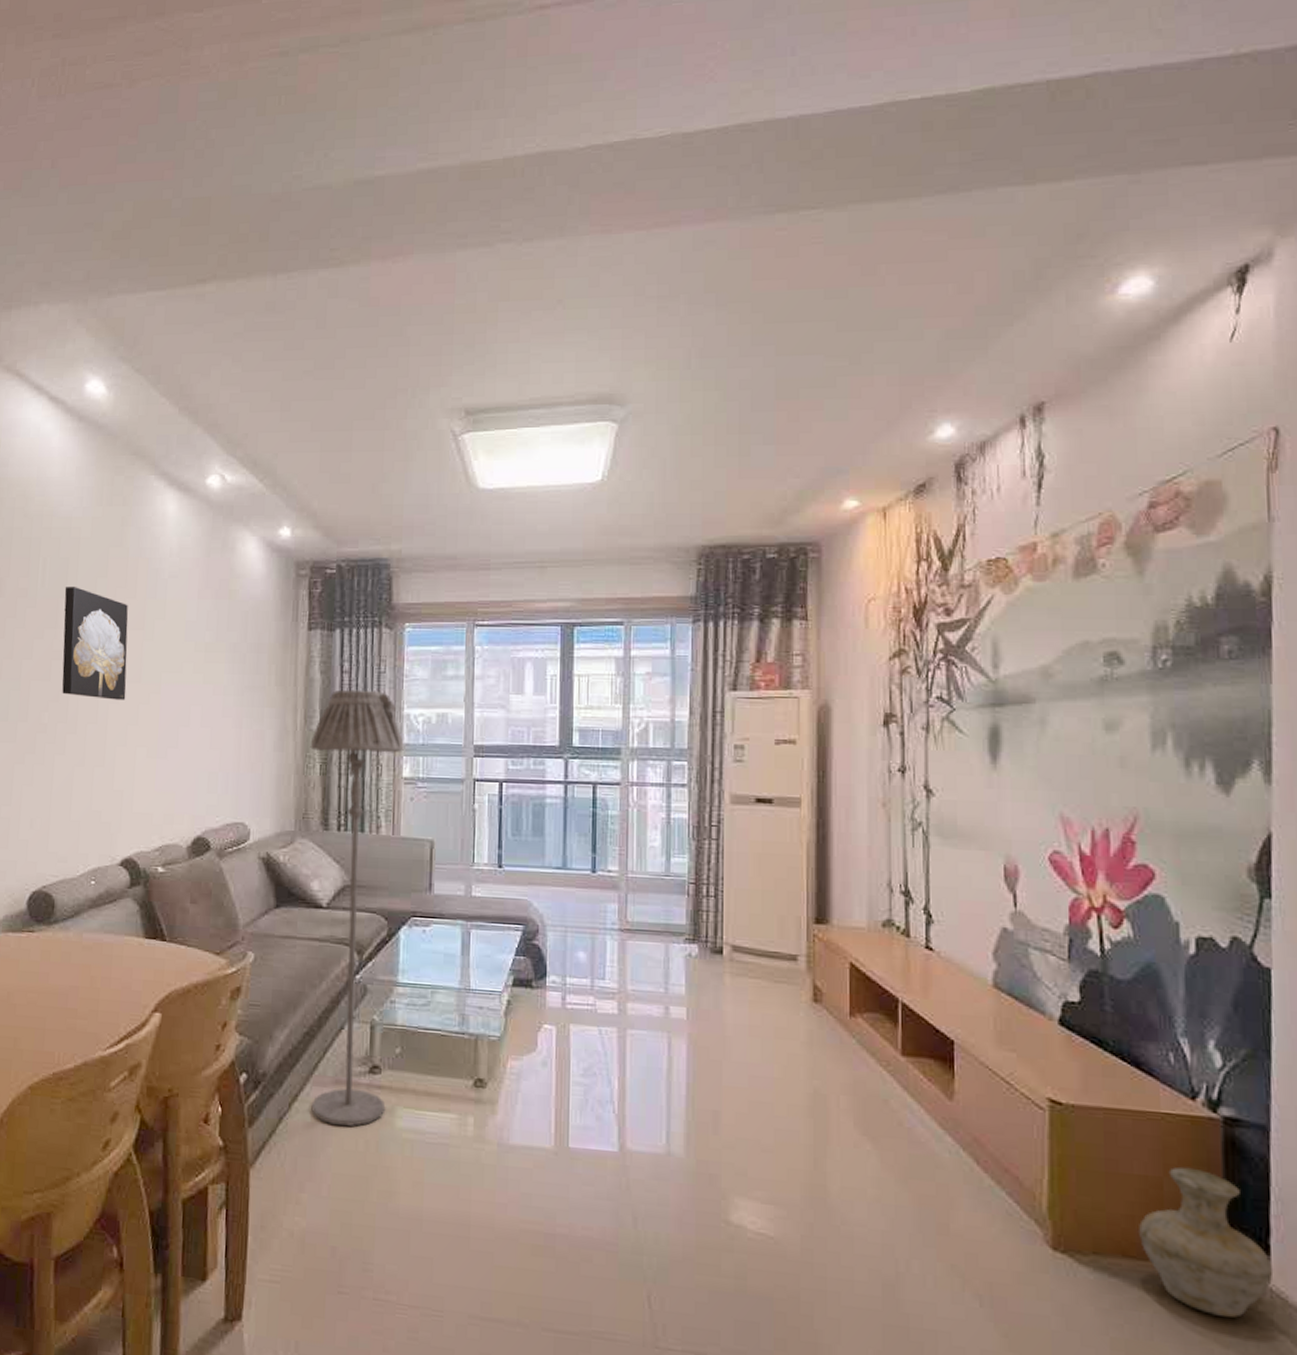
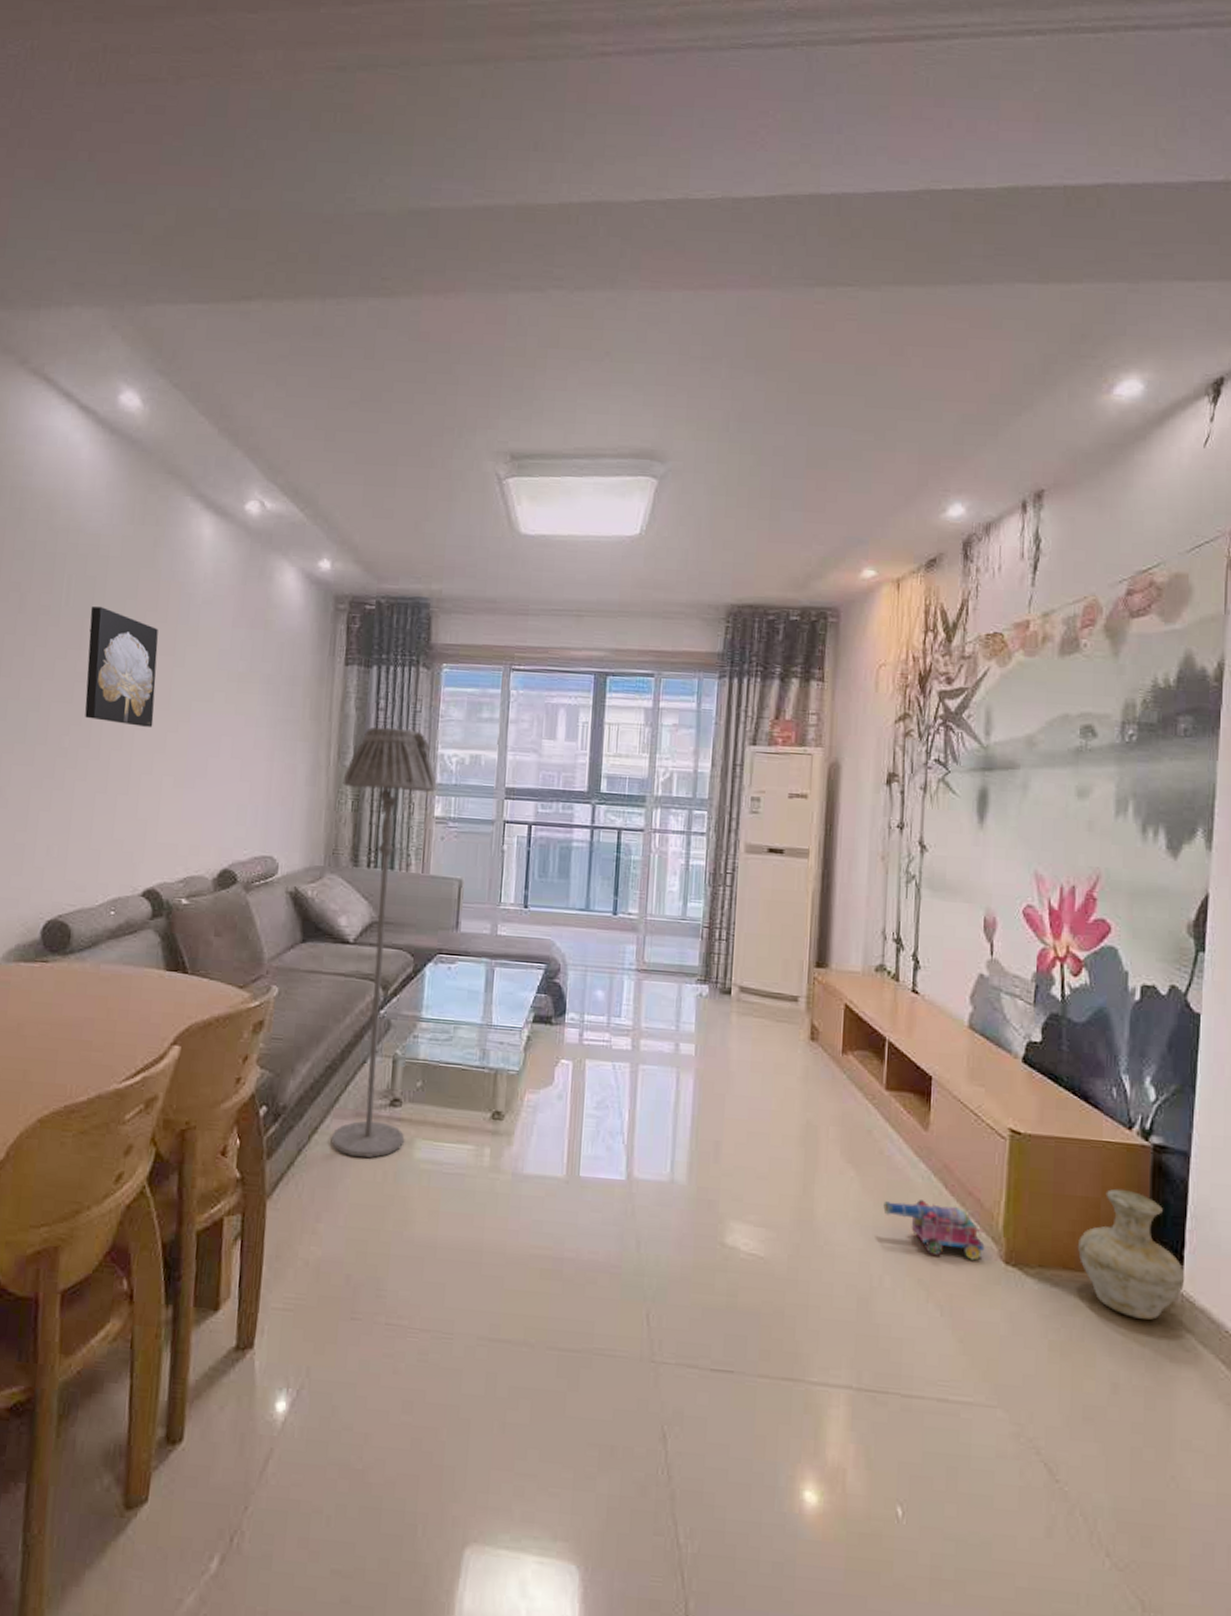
toy cannon: none [906,1176,1027,1246] -> present [883,1200,985,1261]

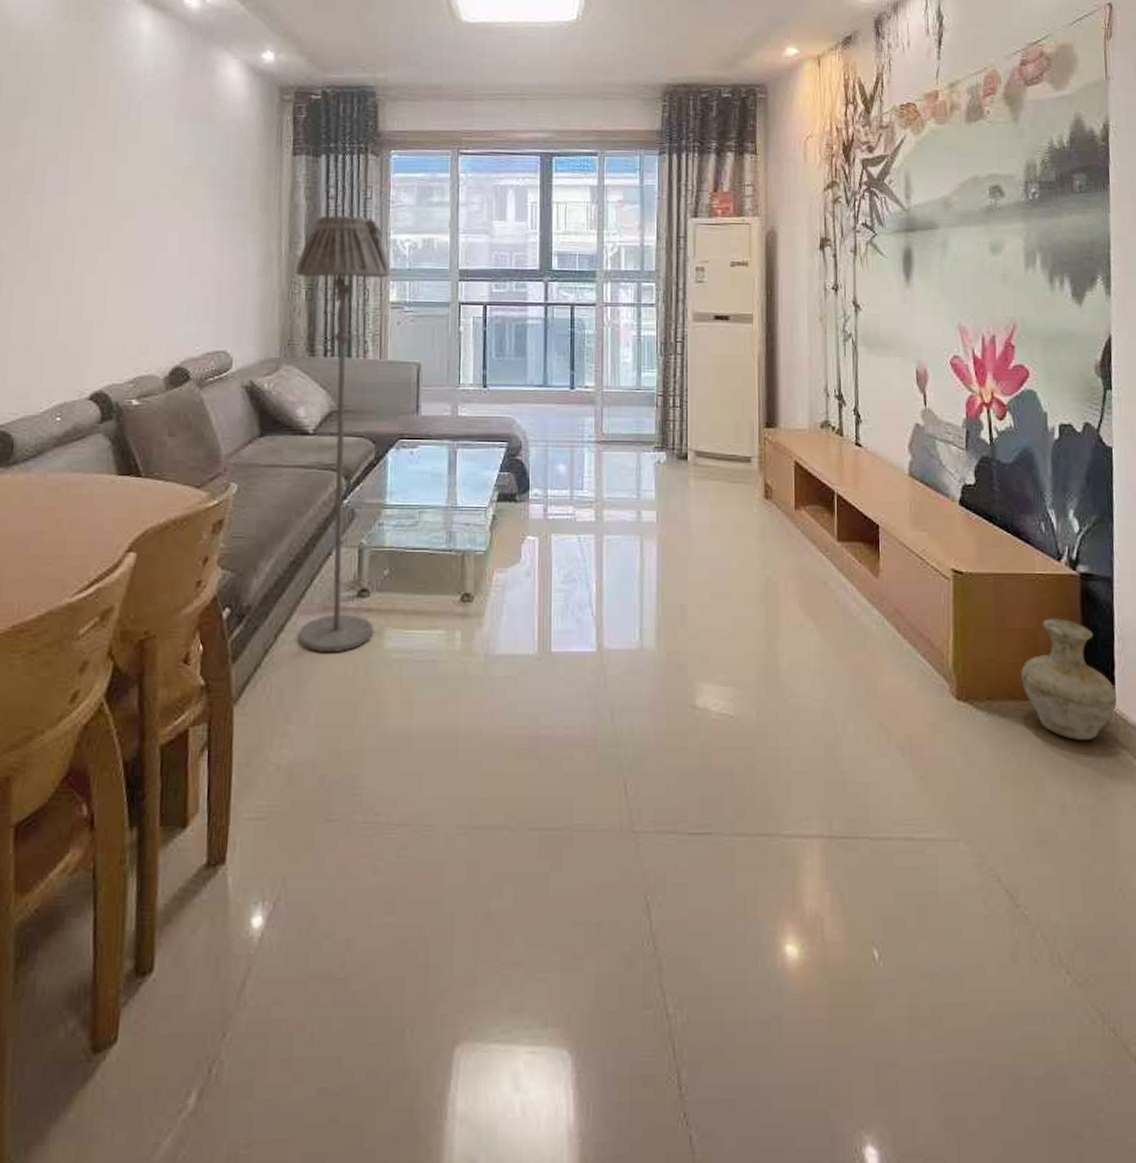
wall art: present [85,606,158,727] -> none [22,105,98,226]
toy cannon: present [883,1200,985,1261] -> none [842,645,938,699]

